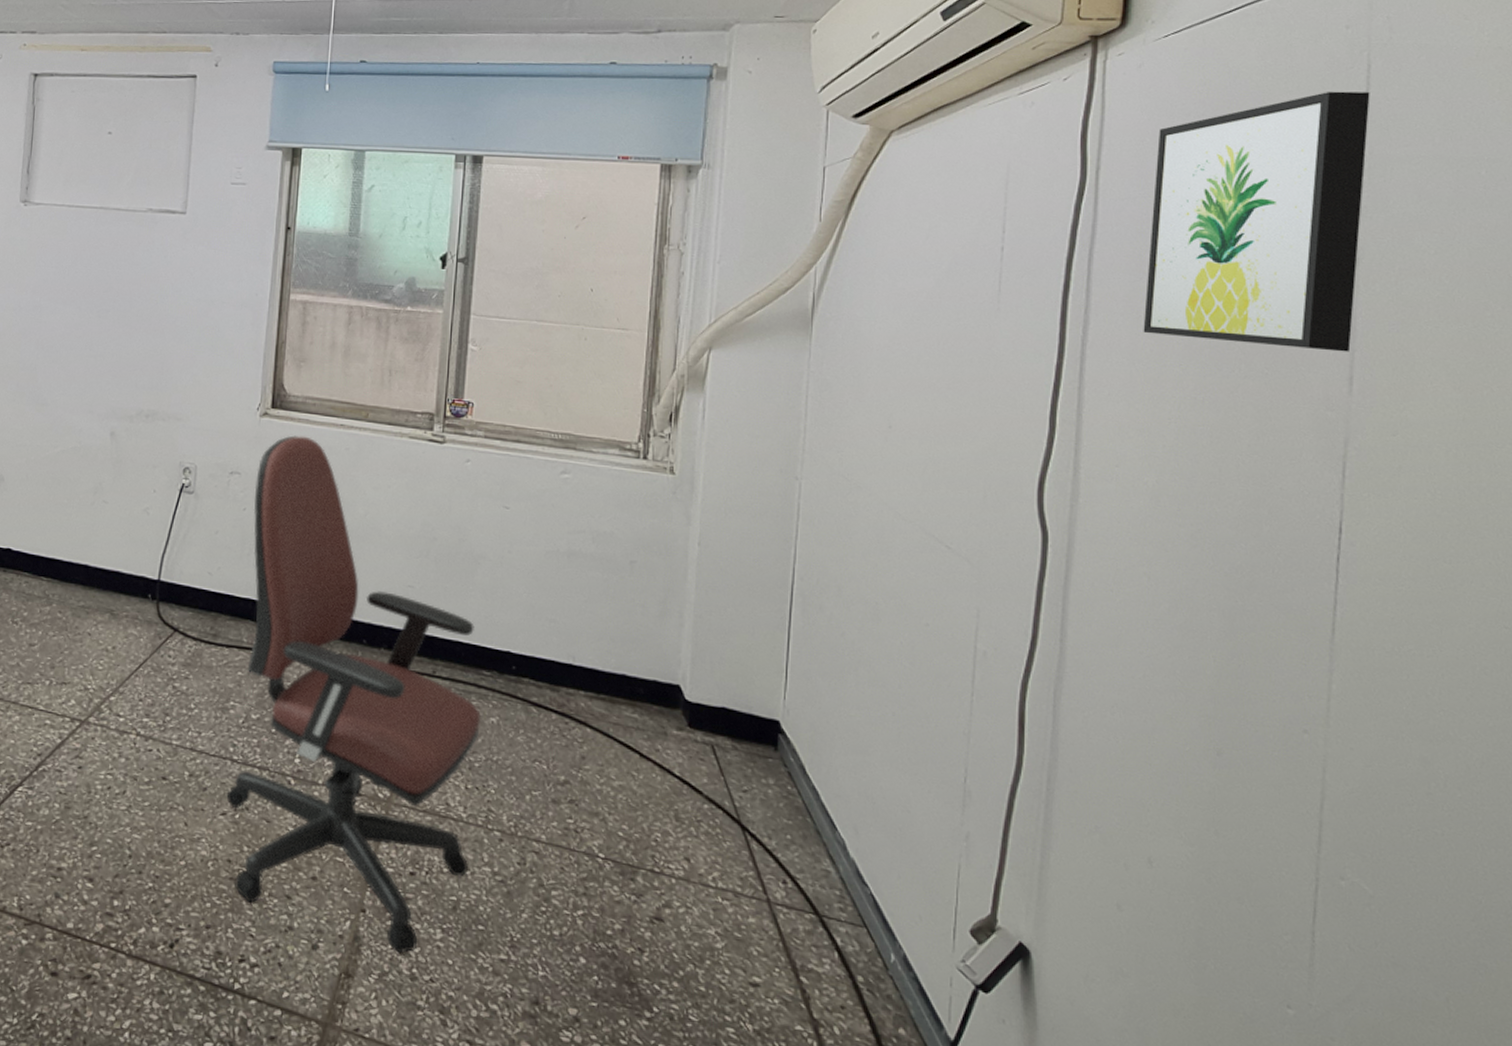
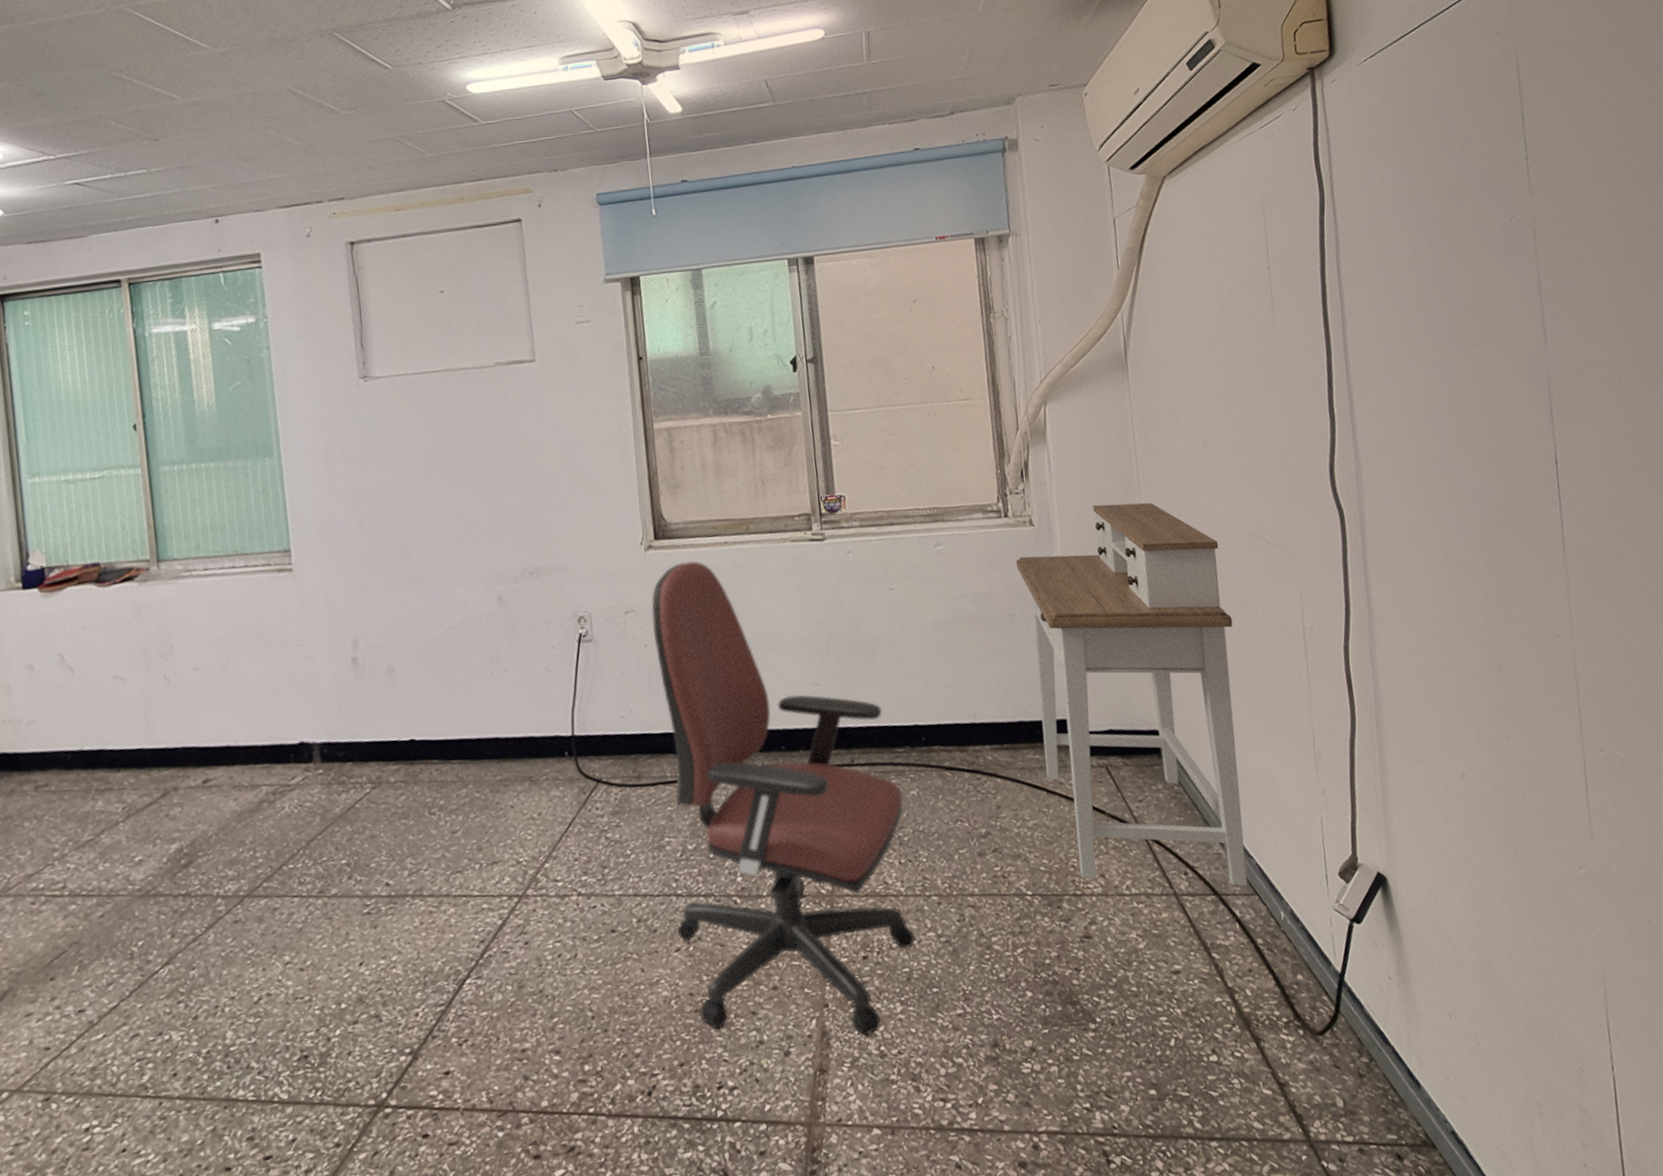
desk: none [642,466,889,915] -> present [1015,502,1248,886]
wall art: present [1143,91,1370,352] -> none [1372,87,1541,323]

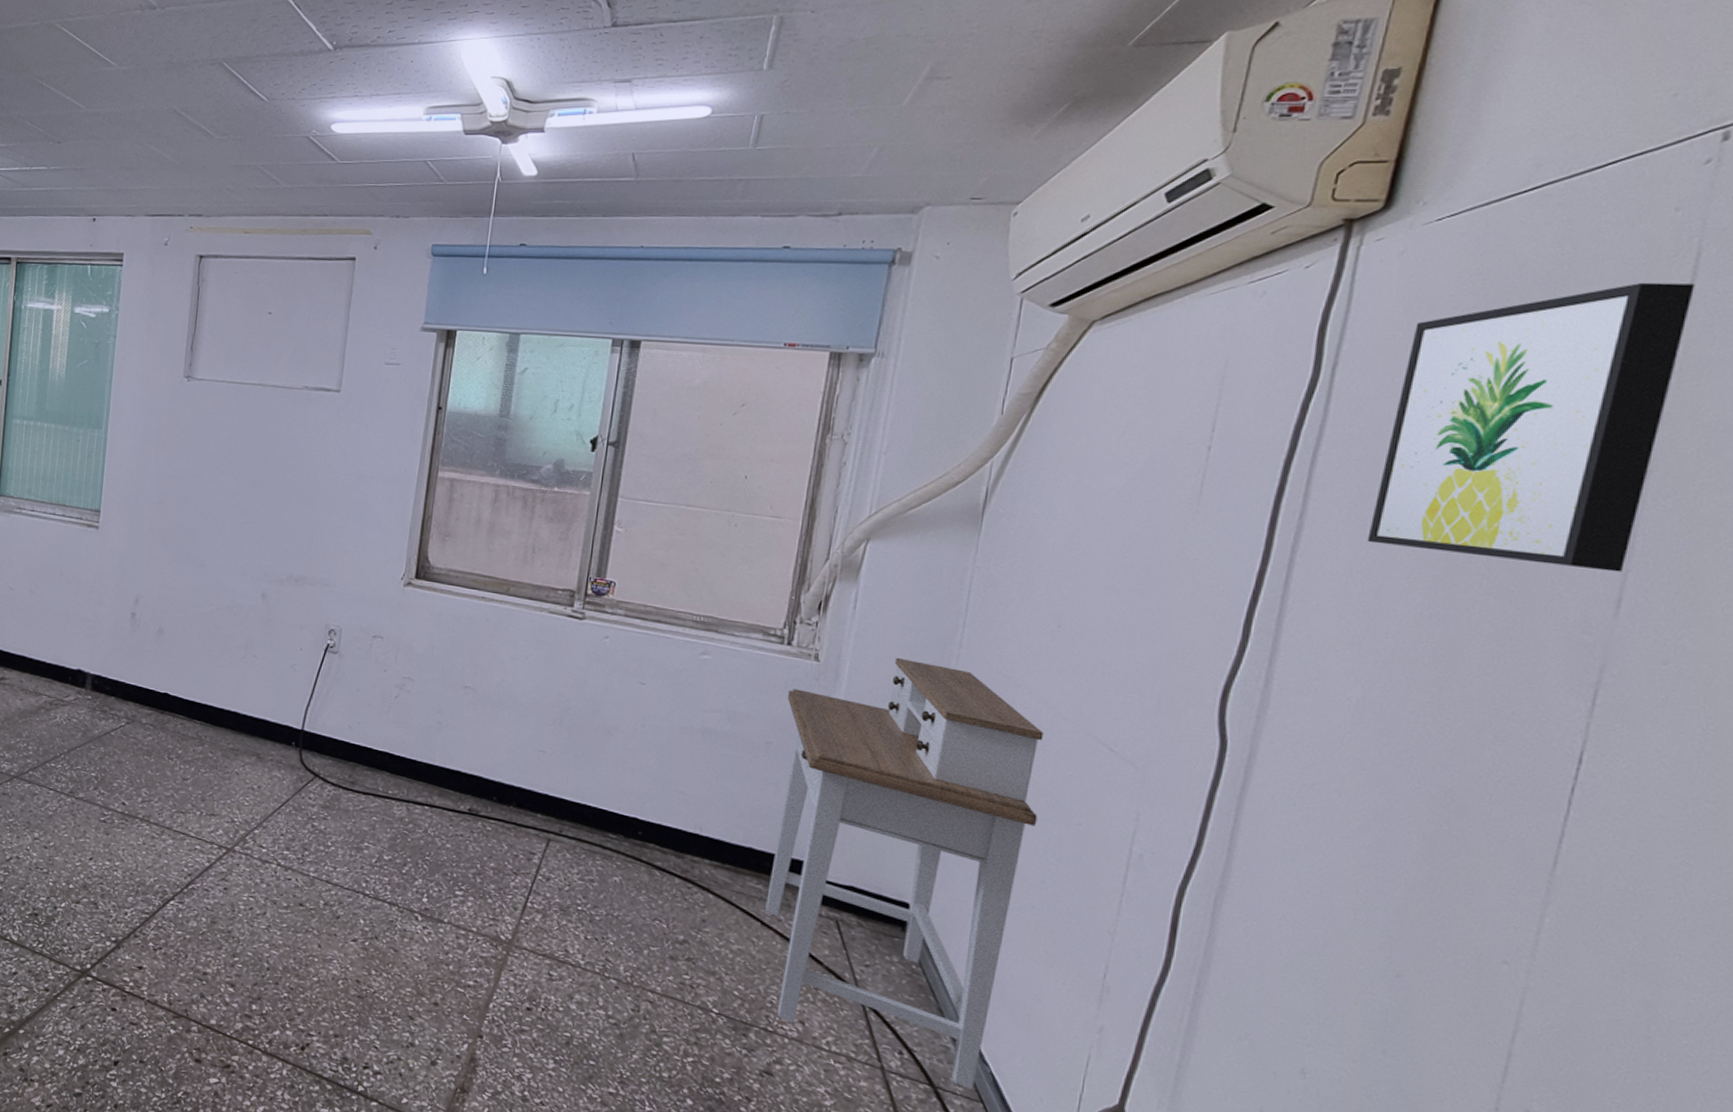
office chair: present [651,561,915,1037] -> none [357,605,605,1077]
wall art: none [1372,87,1541,323] -> present [1367,282,1695,573]

